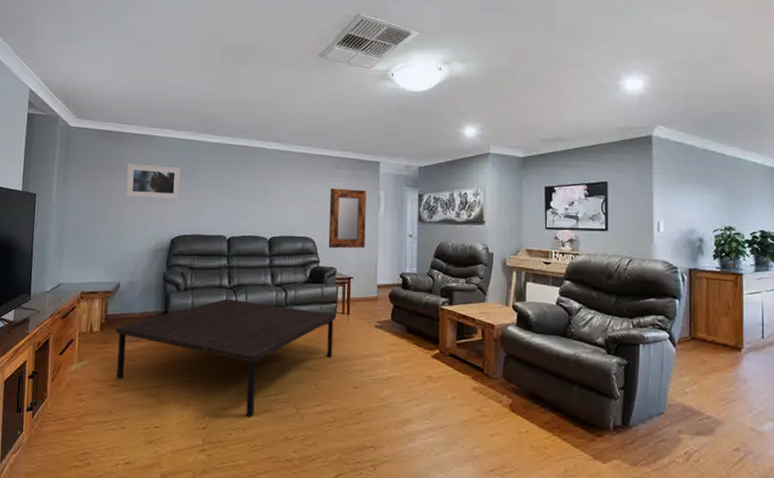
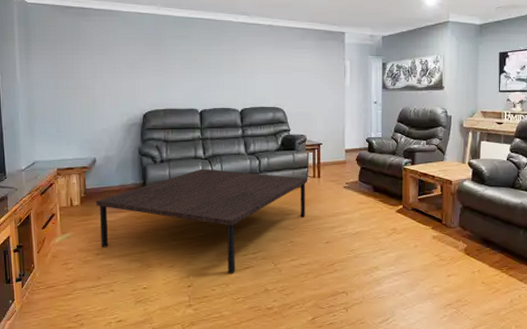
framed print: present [126,164,181,200] -> none [92,40,149,75]
home mirror: present [328,188,367,249] -> none [298,59,333,117]

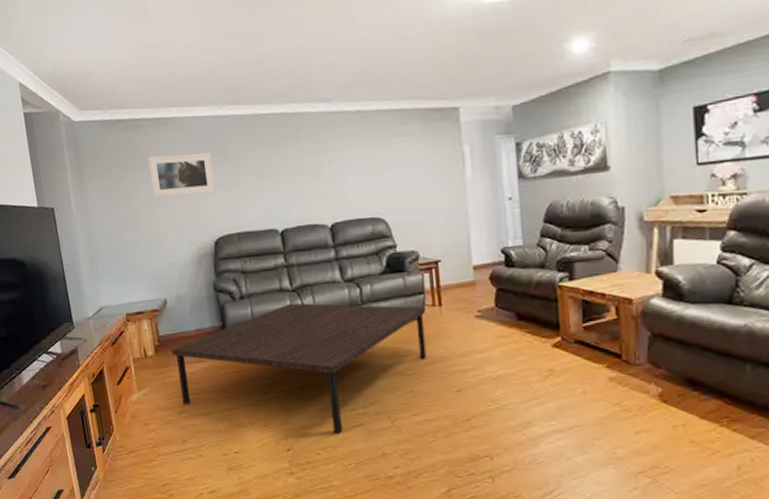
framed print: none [92,40,149,75] -> present [148,152,216,197]

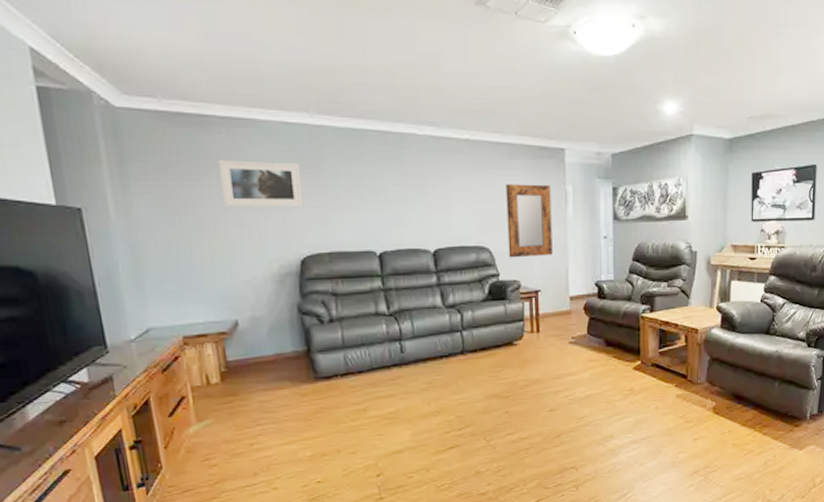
coffee table: present [171,303,427,434] -> none [242,327,525,457]
home mirror: none [398,148,452,228] -> present [505,184,553,258]

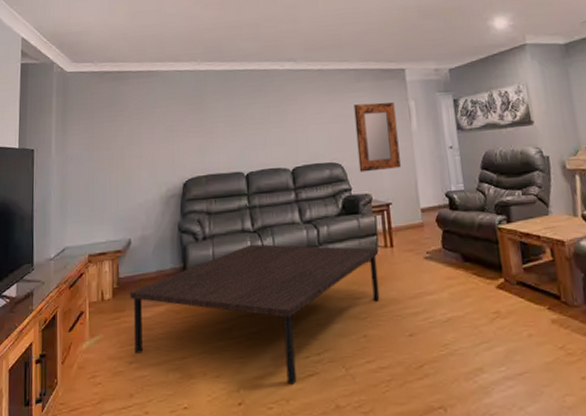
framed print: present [219,160,304,208] -> none [130,102,189,141]
coffee table: none [242,327,525,457] -> present [129,244,380,385]

